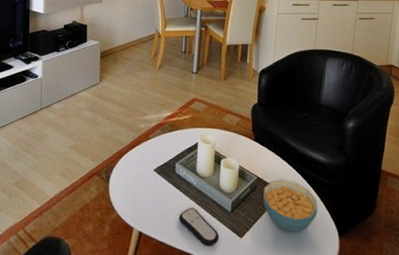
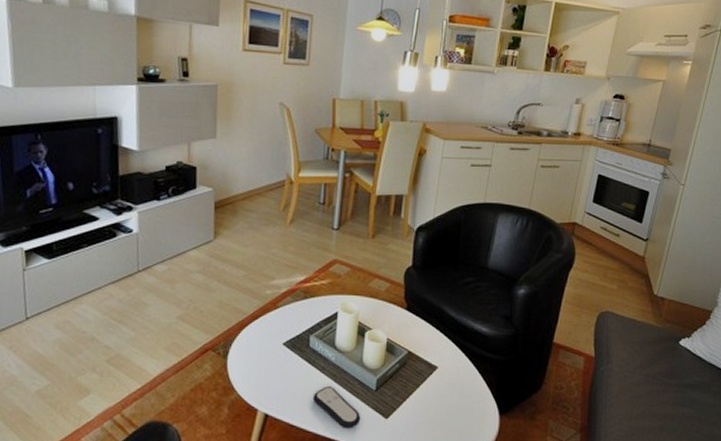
cereal bowl: present [263,179,318,232] -> none [414,353,477,411]

